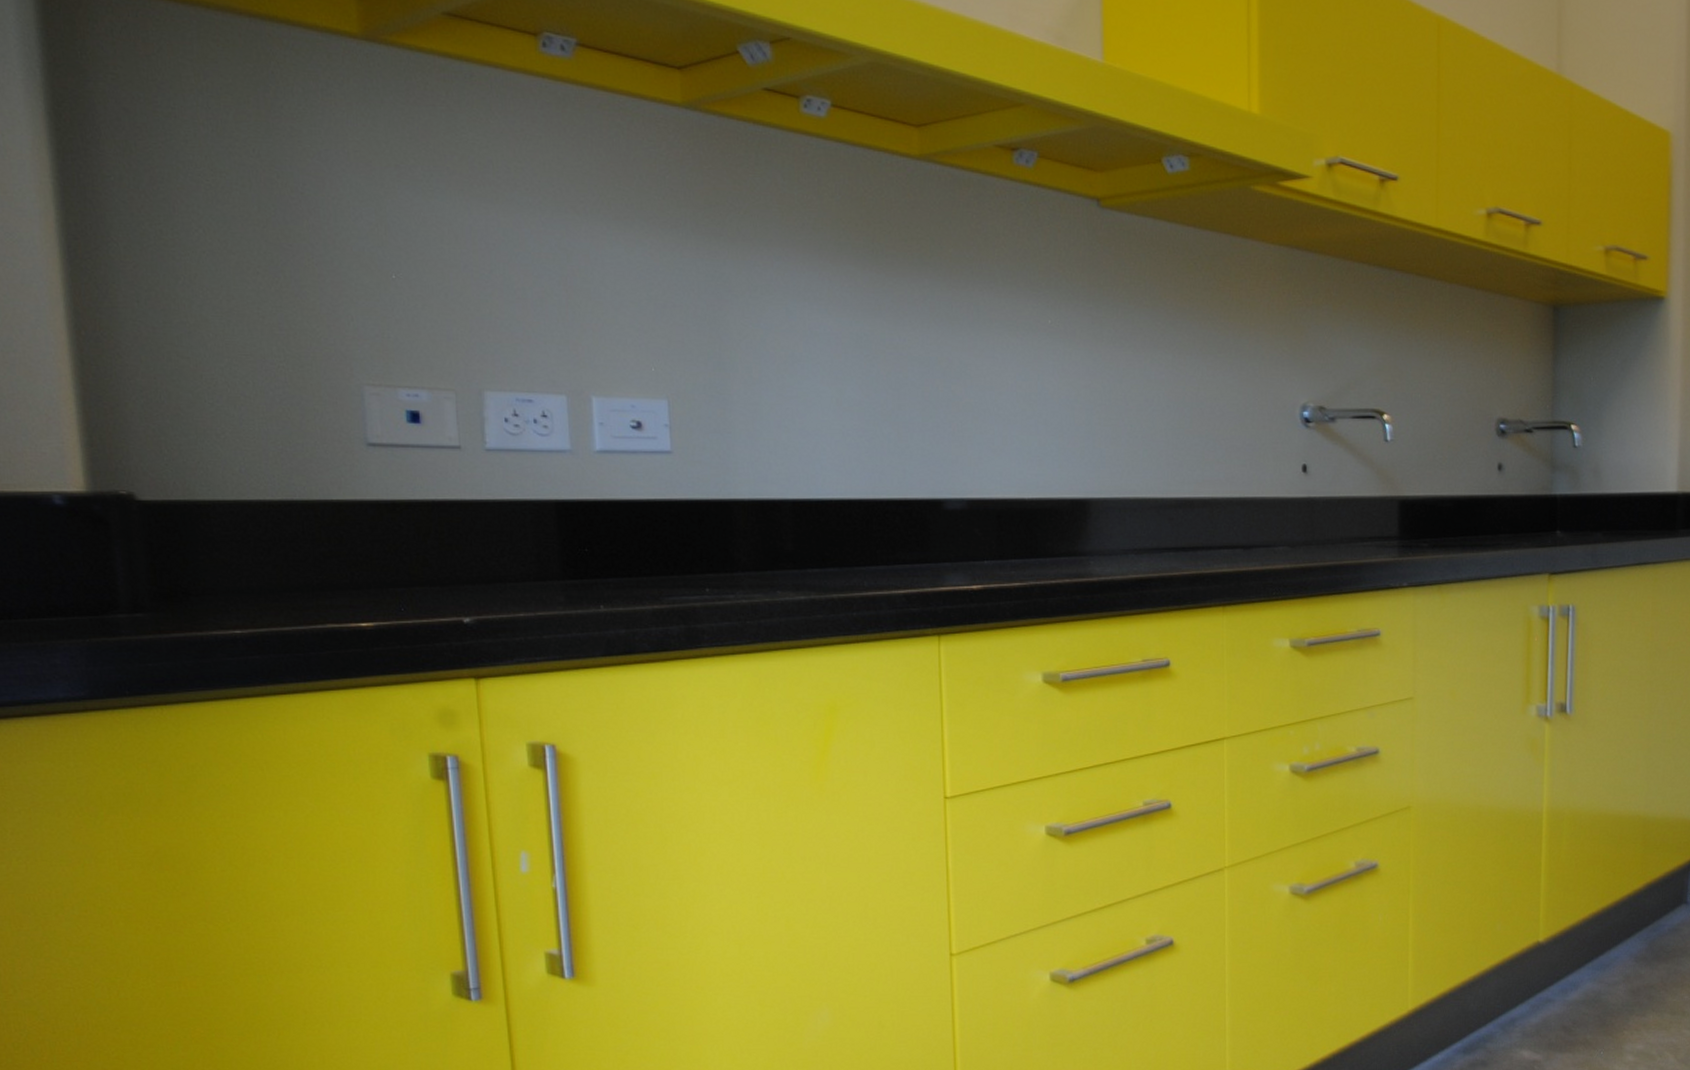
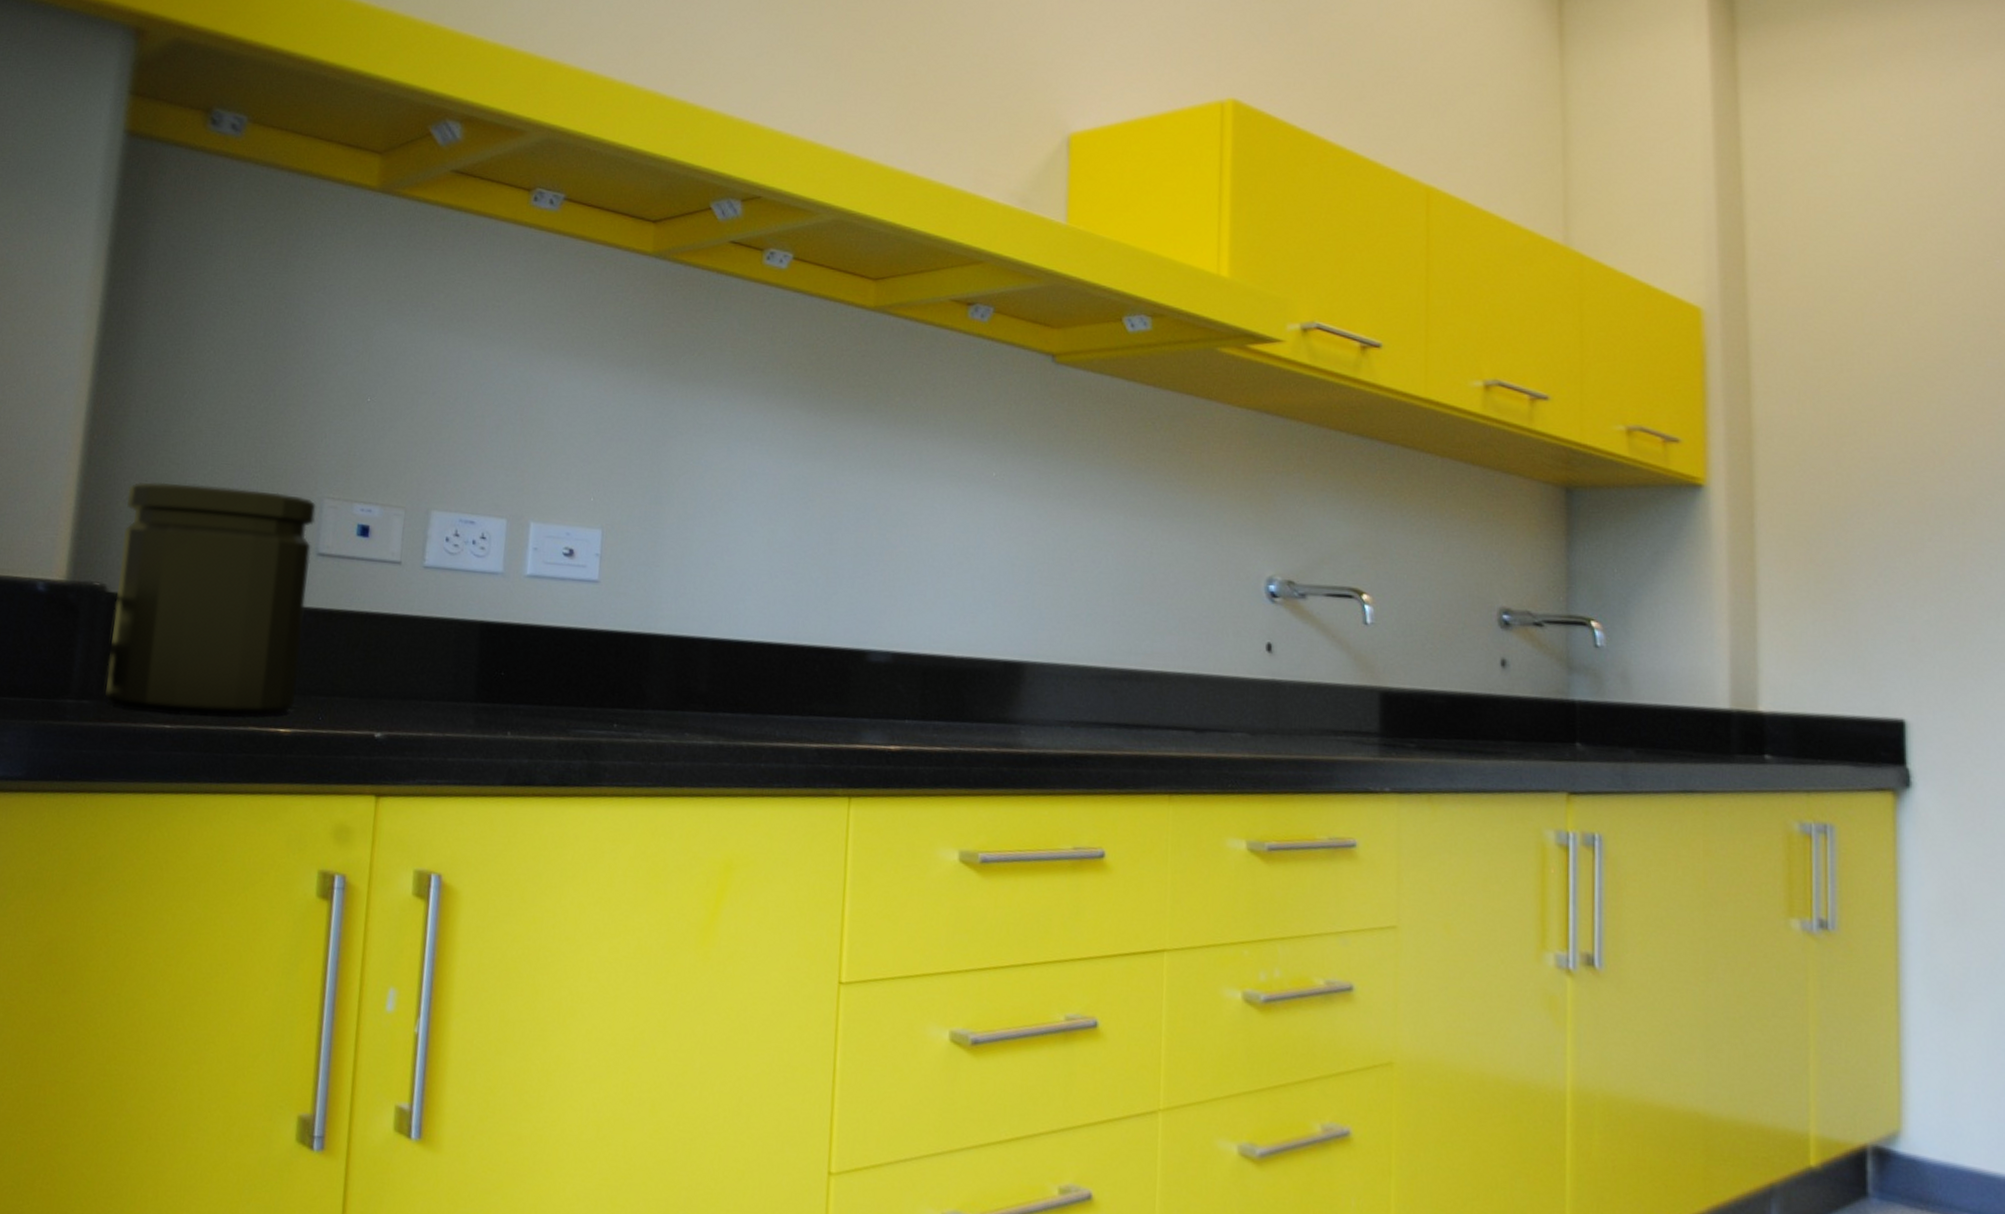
jar: none [136,378,372,617] -> present [105,482,316,716]

